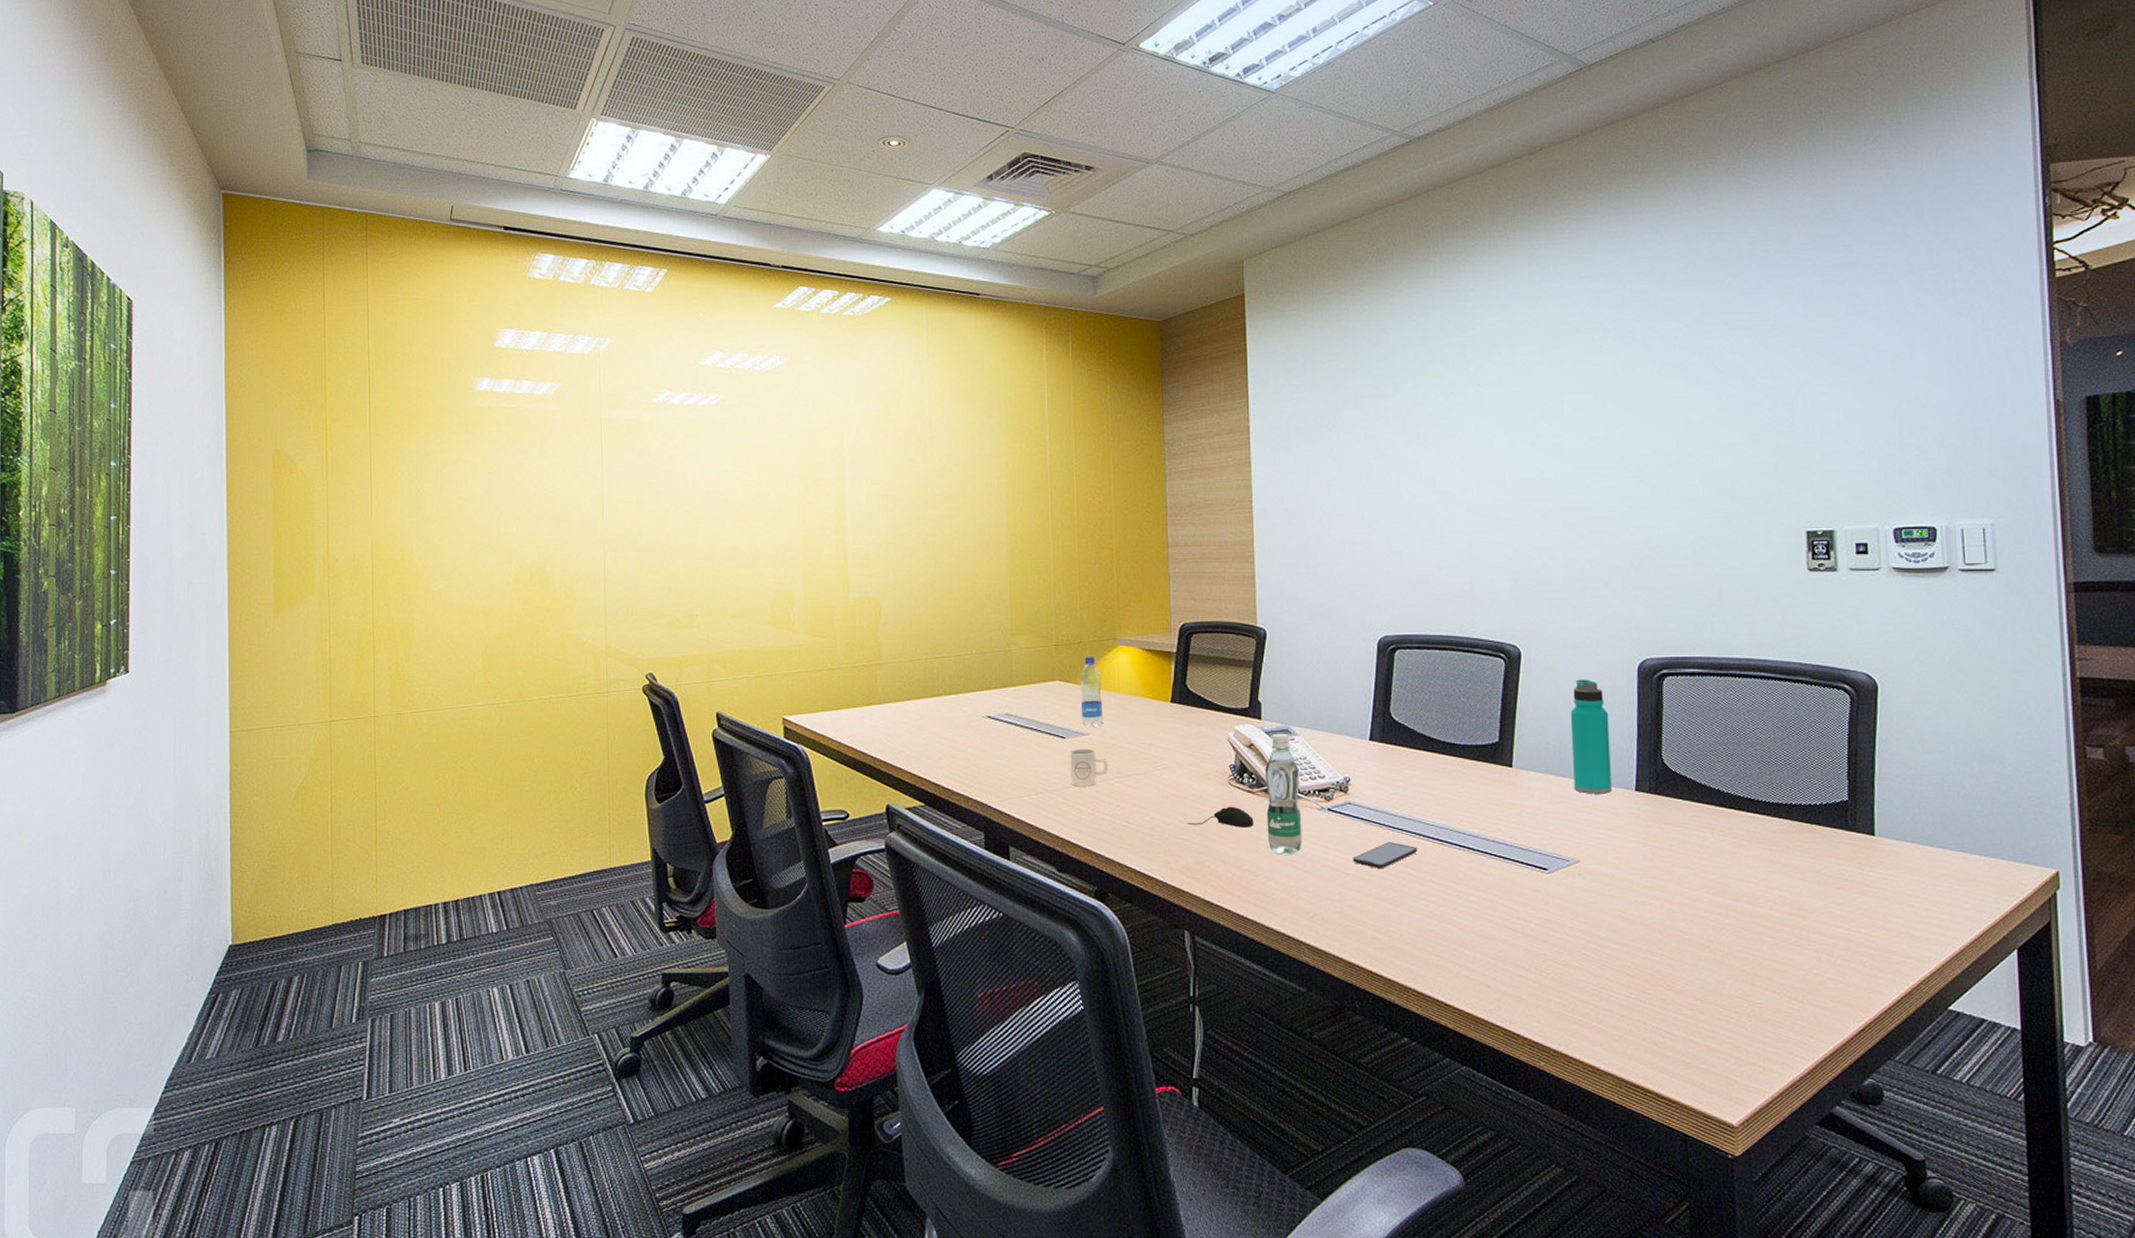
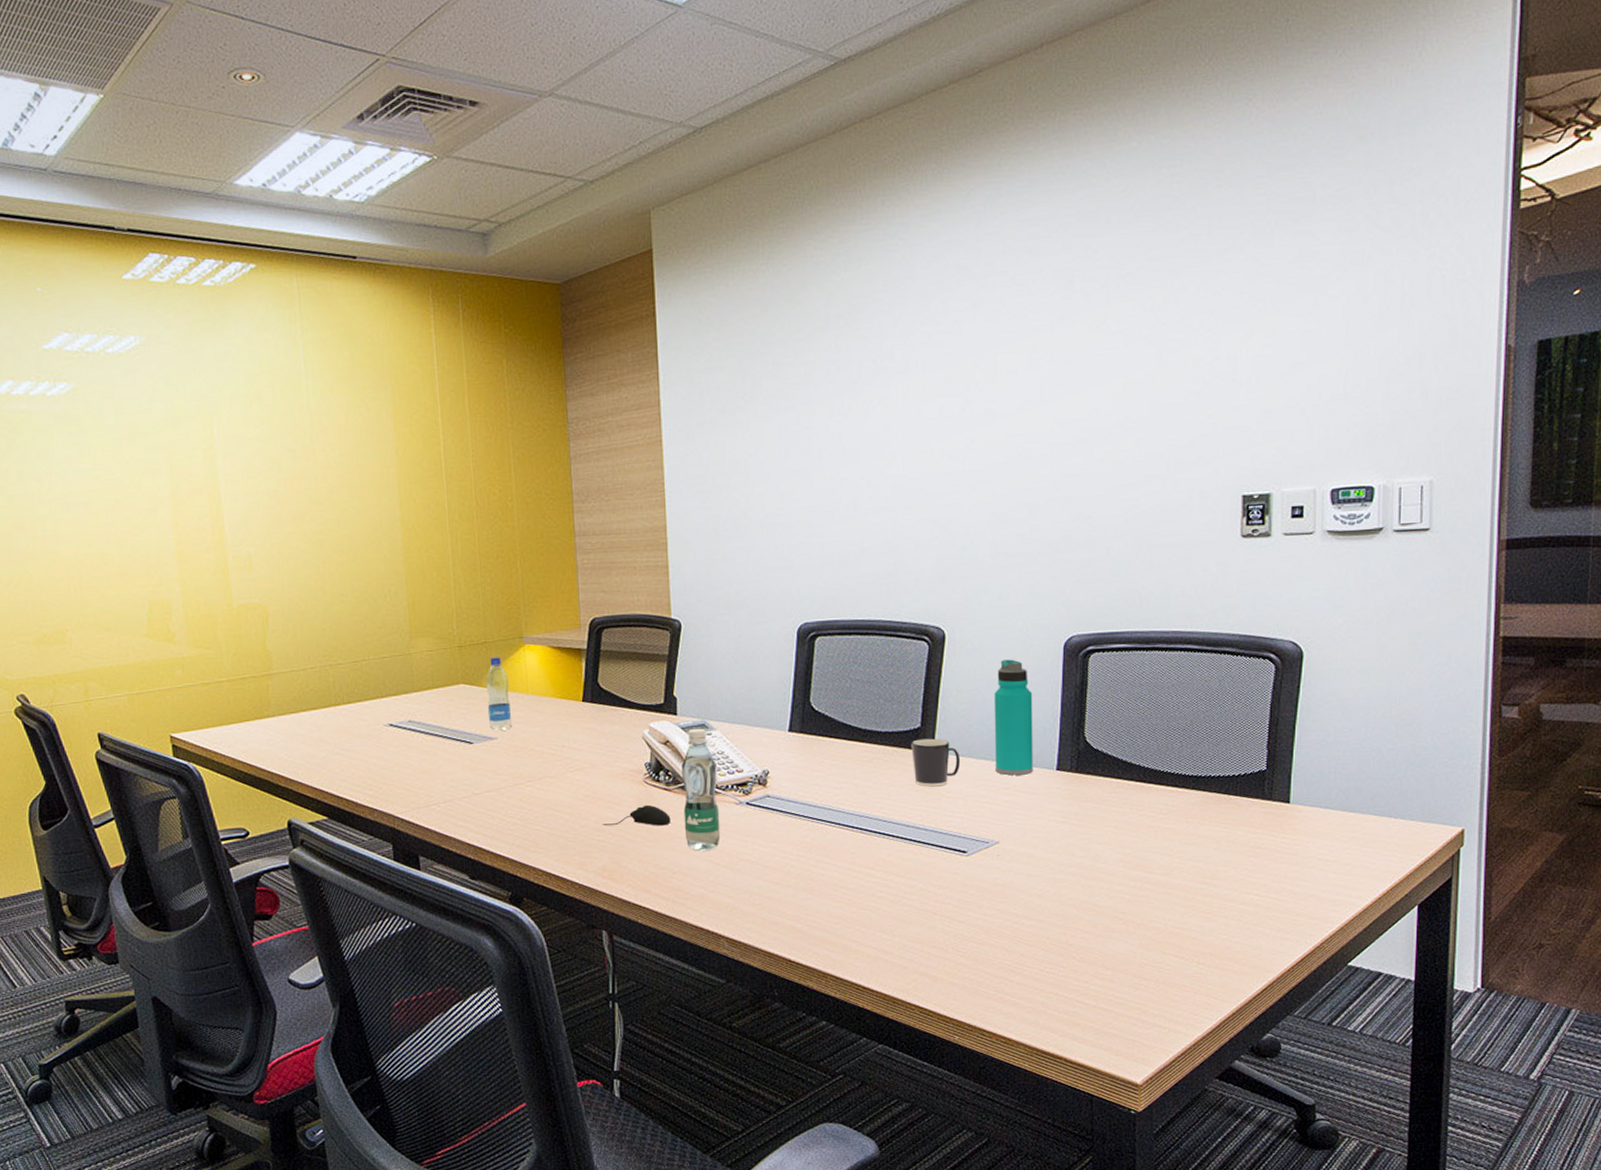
mug: present [1069,748,1109,787] -> none [477,753,519,793]
smartphone: present [1352,842,1418,869] -> none [771,833,837,860]
mug: none [1490,753,1539,802] -> present [911,738,961,787]

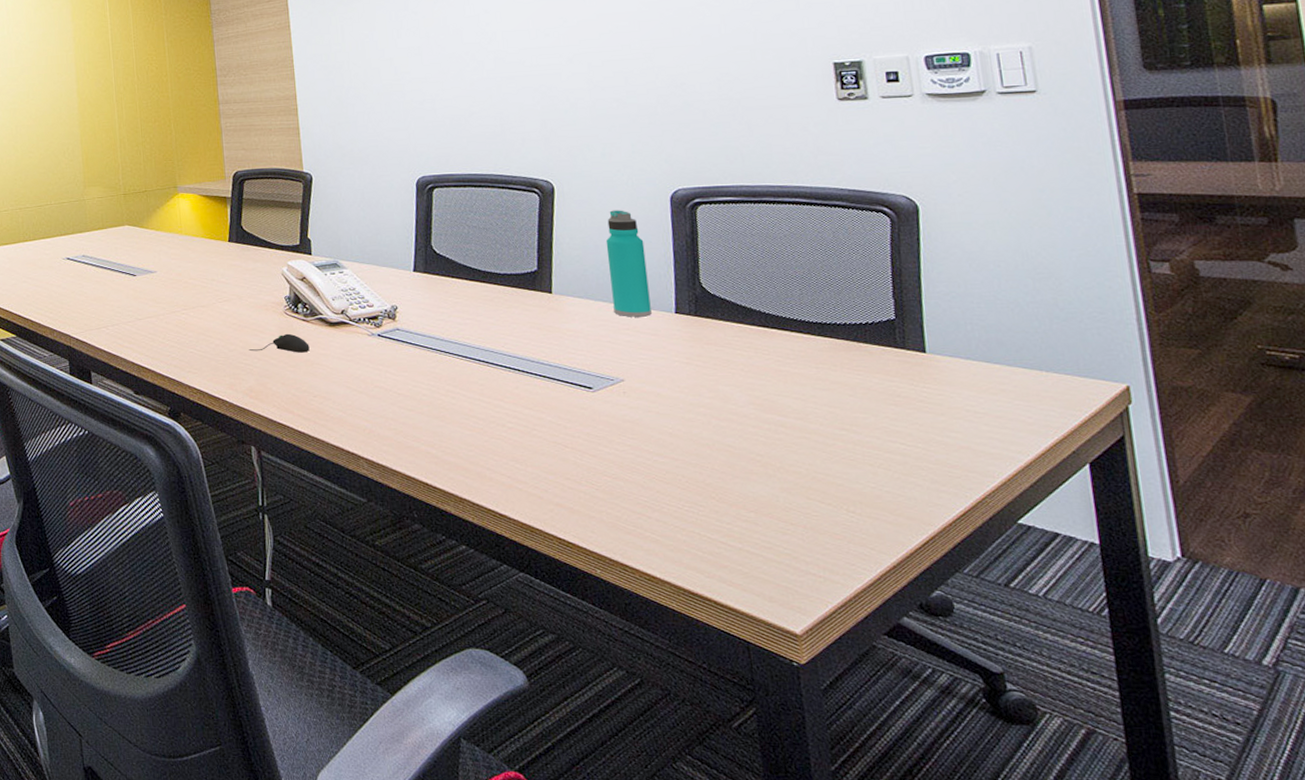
bottle: present [485,657,511,732] -> none [146,203,168,266]
bottle: present [682,728,721,851] -> none [317,267,356,377]
mug: present [911,738,961,787] -> none [529,280,579,326]

